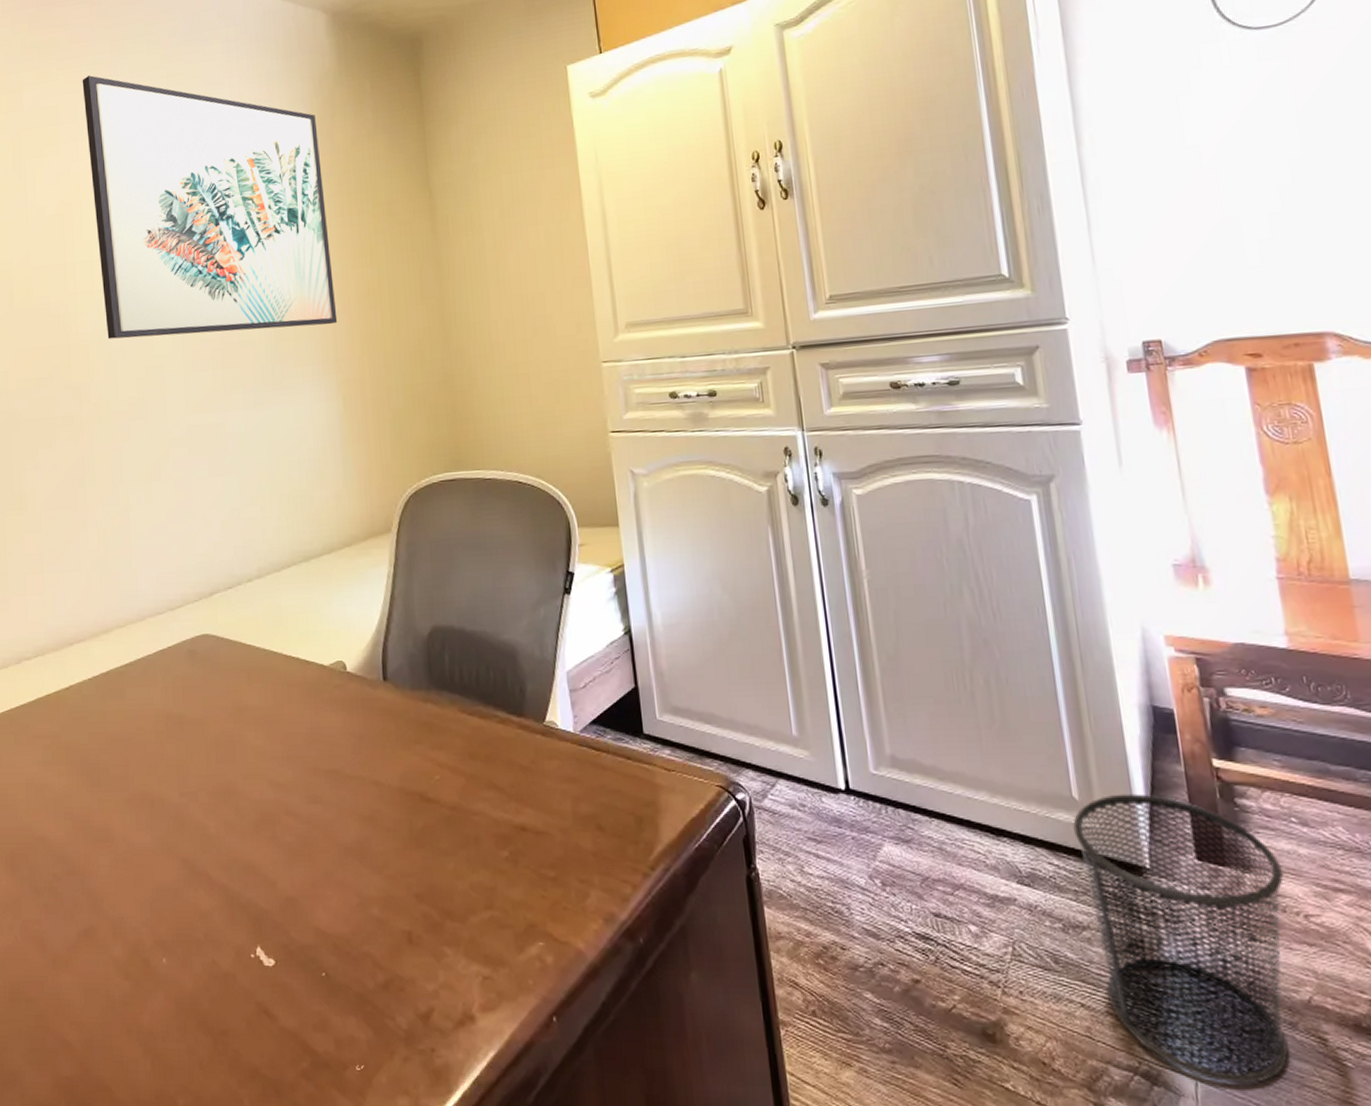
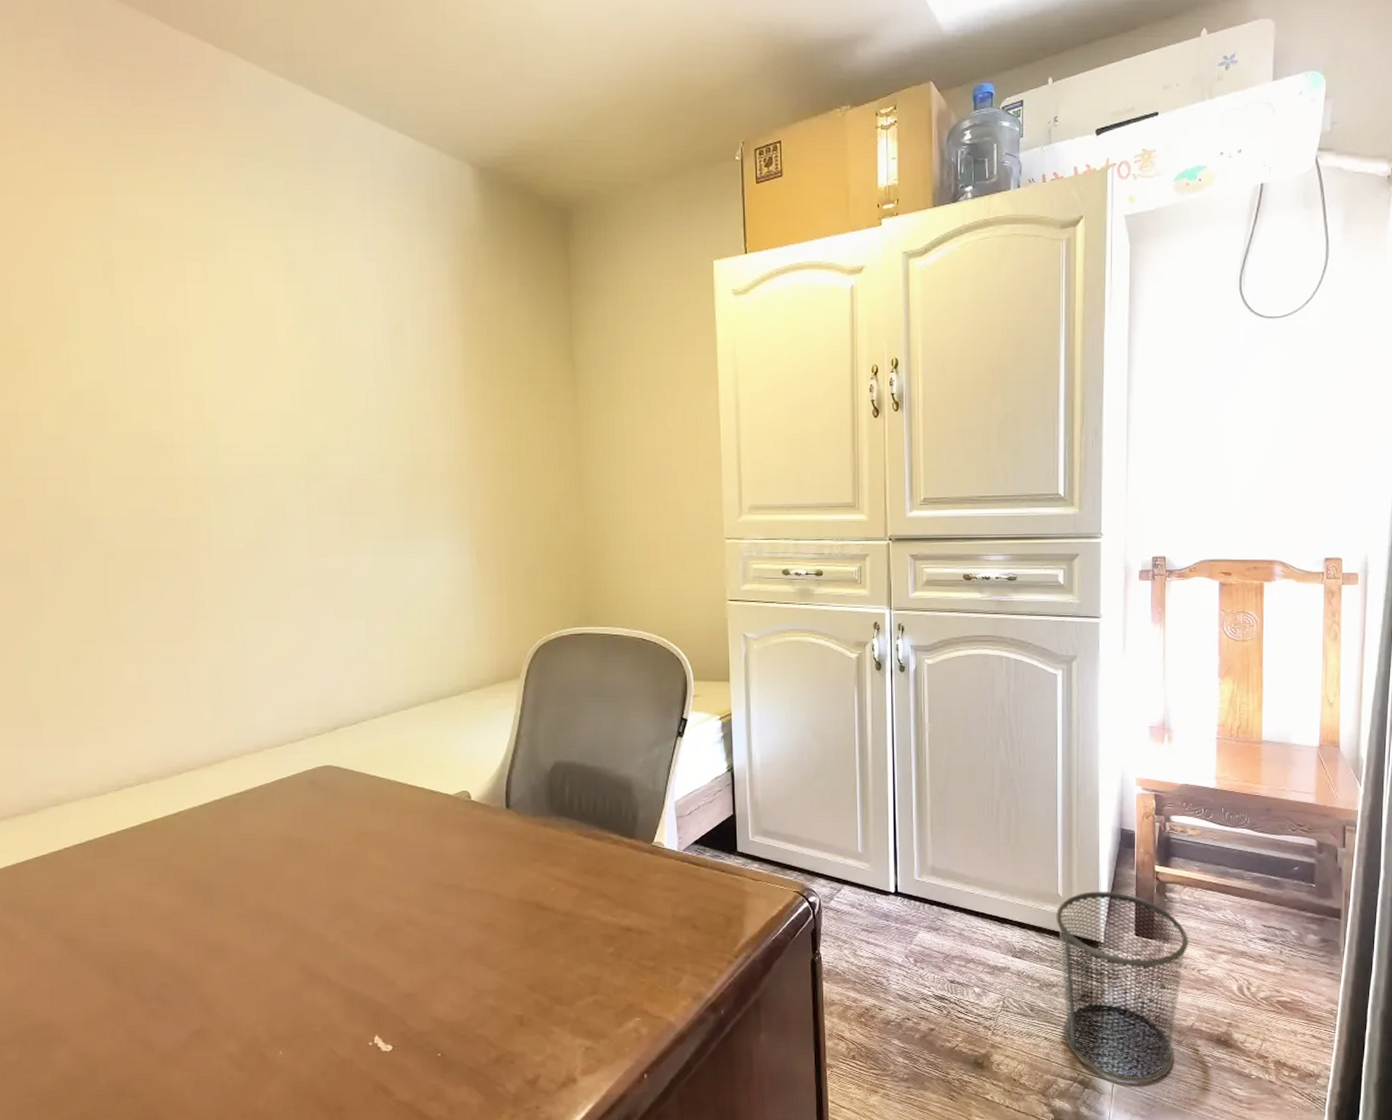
wall art: present [82,75,338,339] -> none [189,190,474,482]

